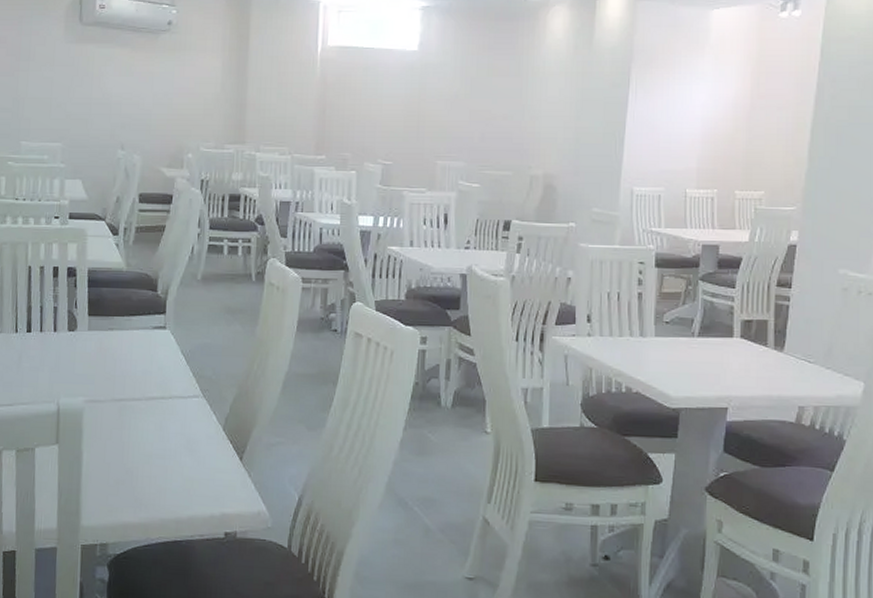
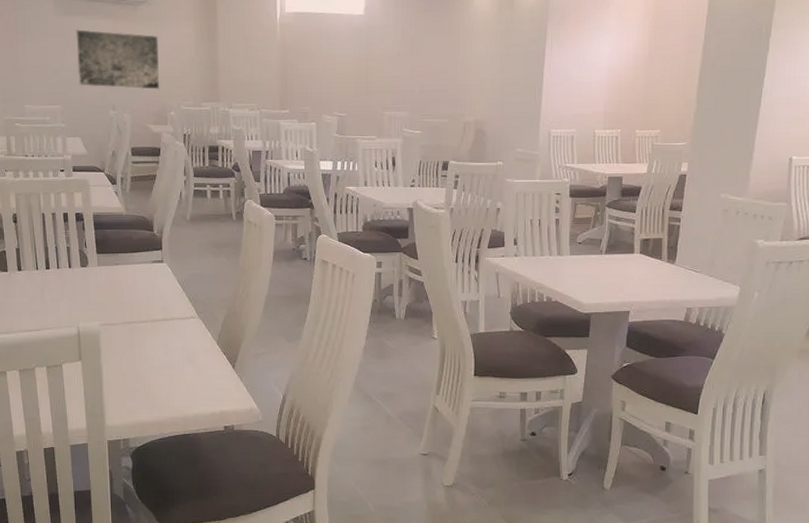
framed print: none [84,59,181,128] -> present [76,29,160,90]

